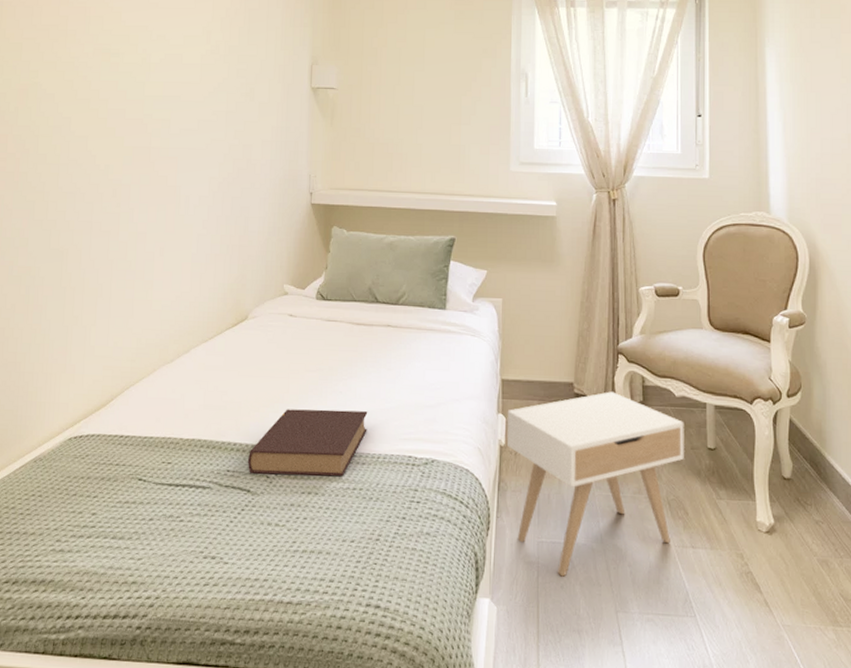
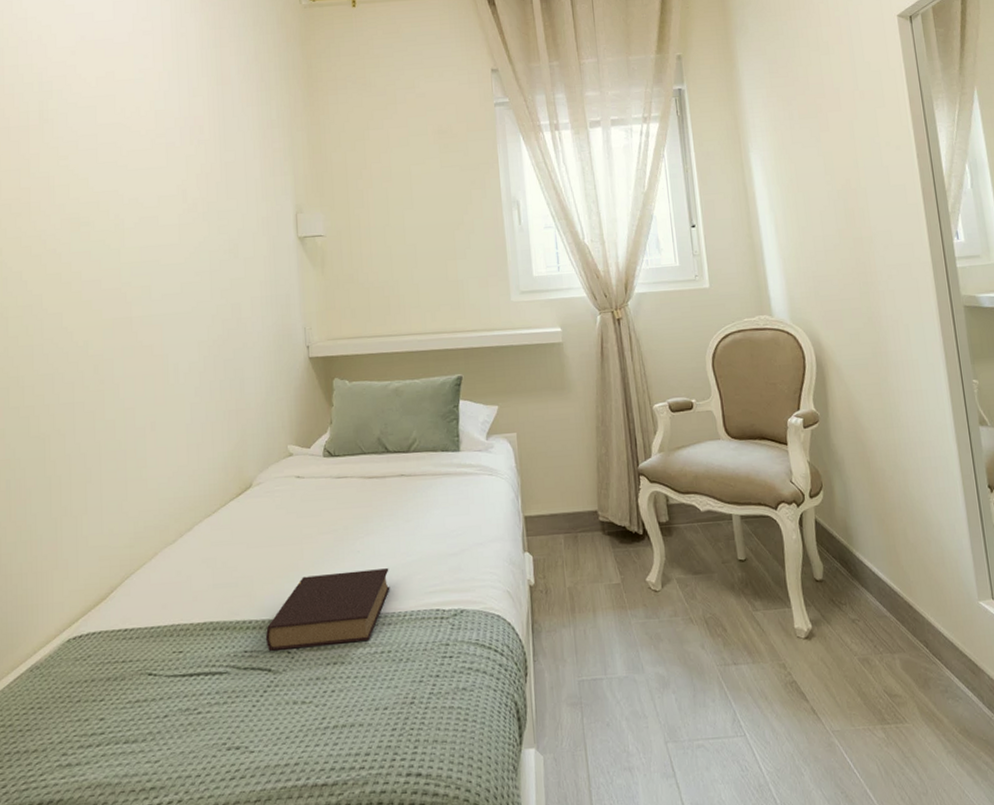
nightstand: present [506,391,684,577] -> none [533,514,716,714]

